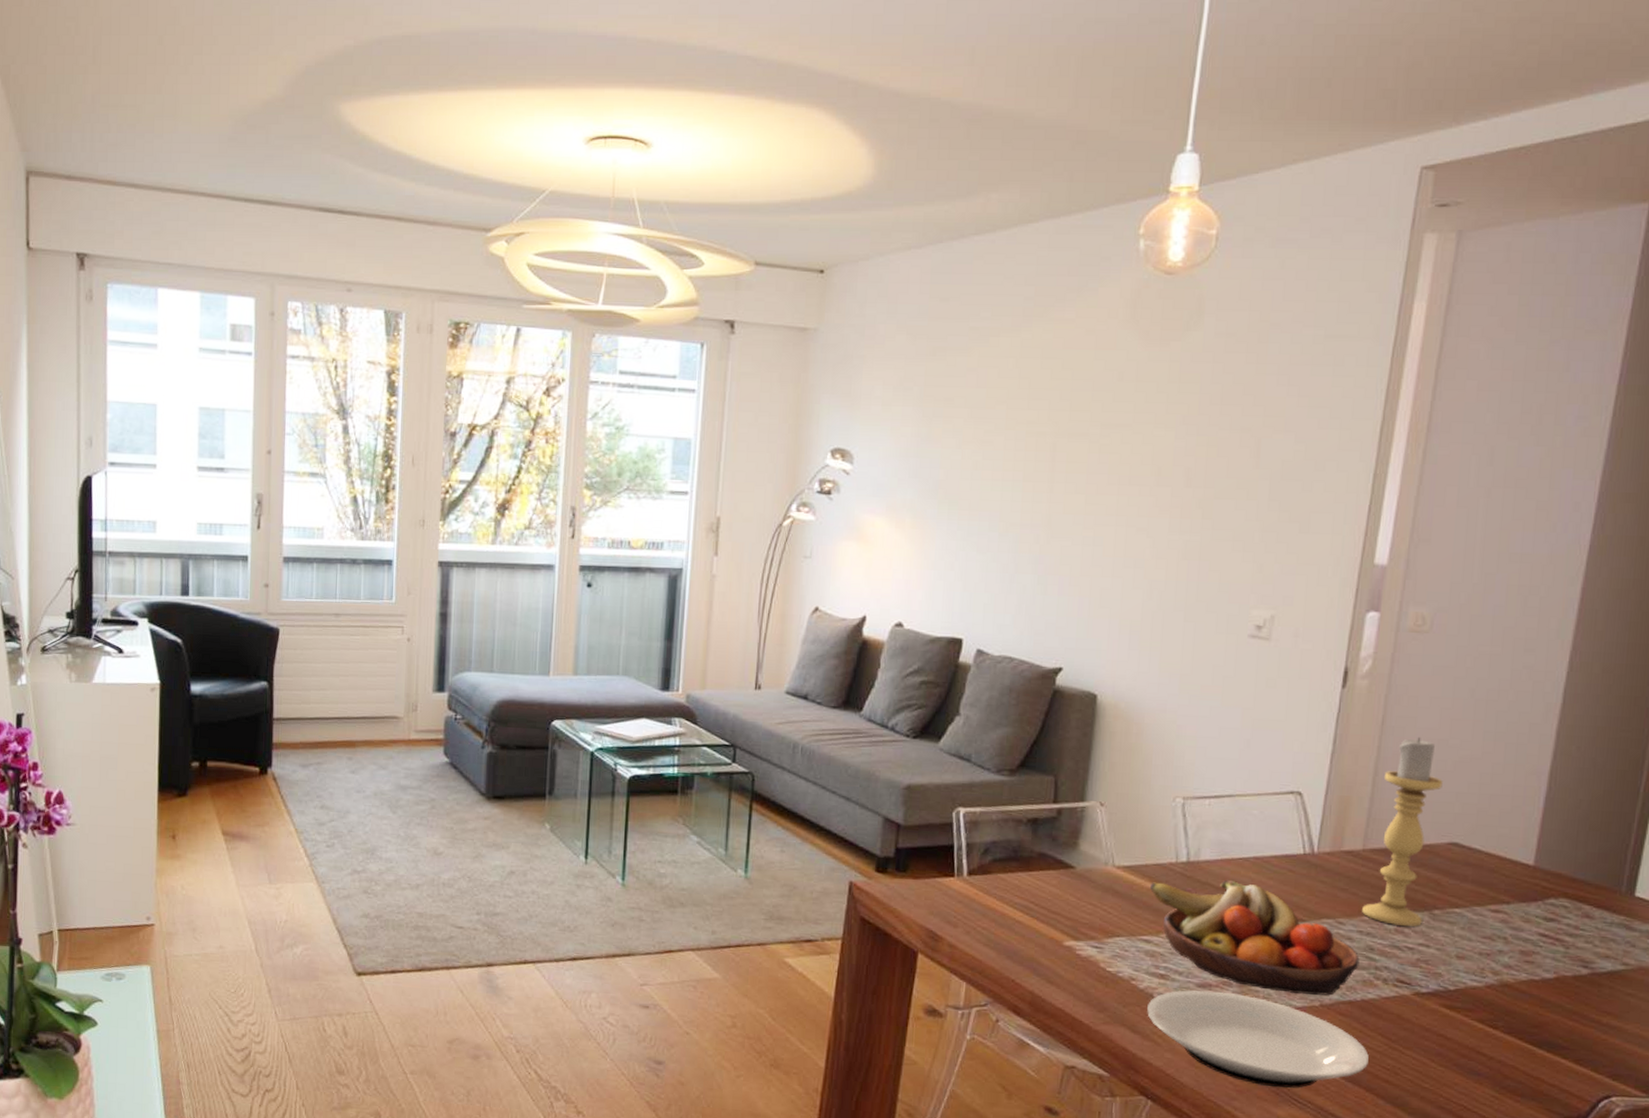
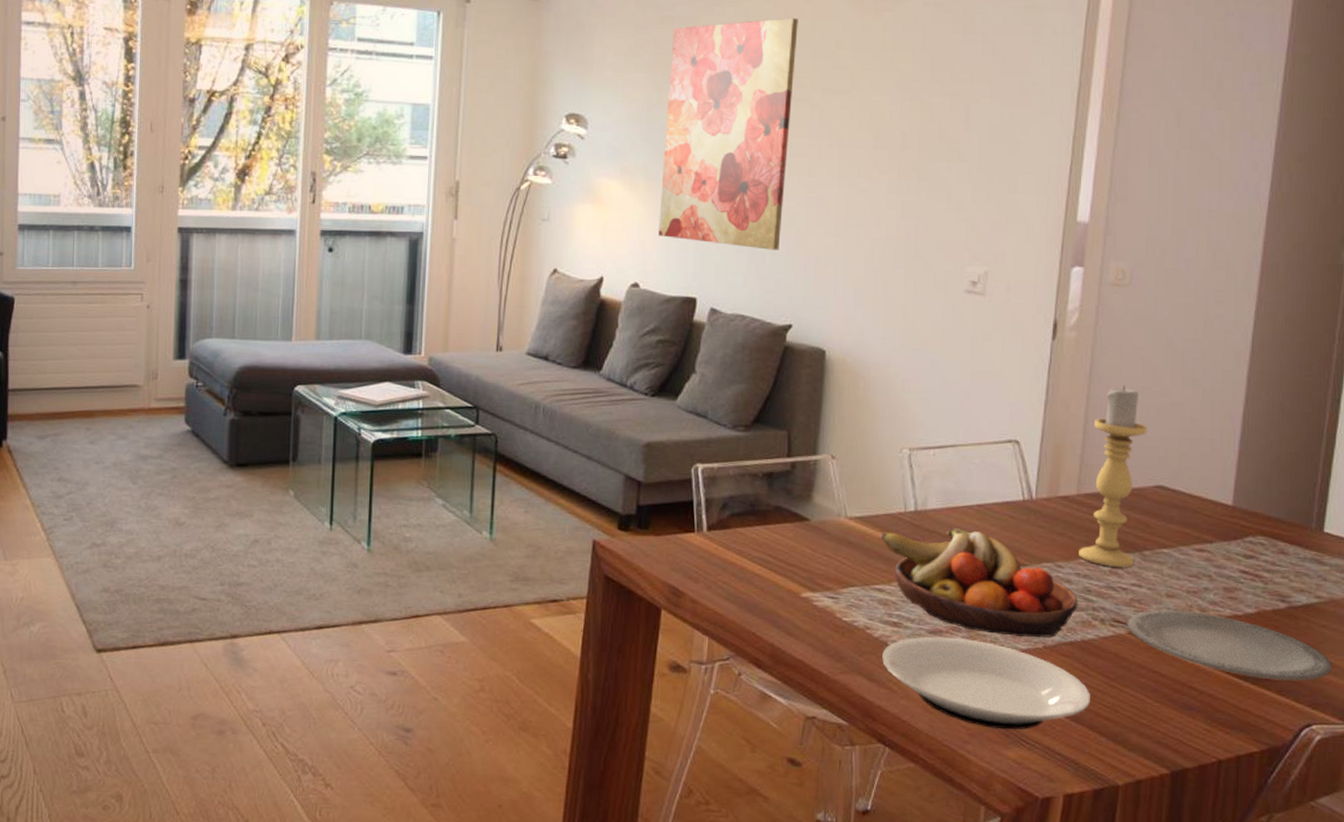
wall art: none [924,348,1079,591] -> present [658,17,798,250]
plate: none [1411,971,1638,1051] -> present [1126,609,1333,681]

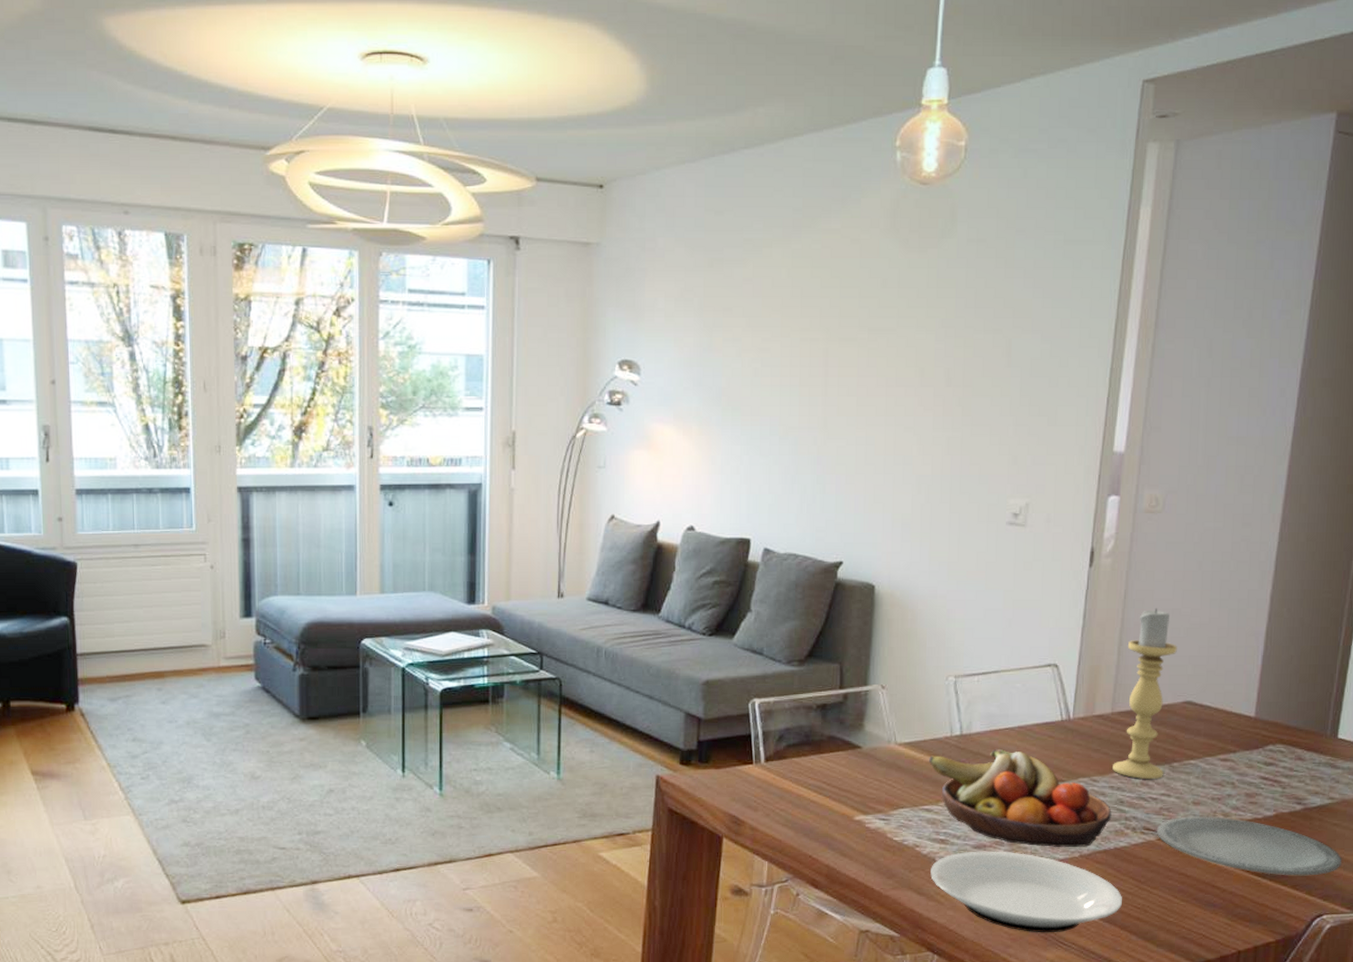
wall art: present [658,17,798,250] -> none [712,257,845,489]

